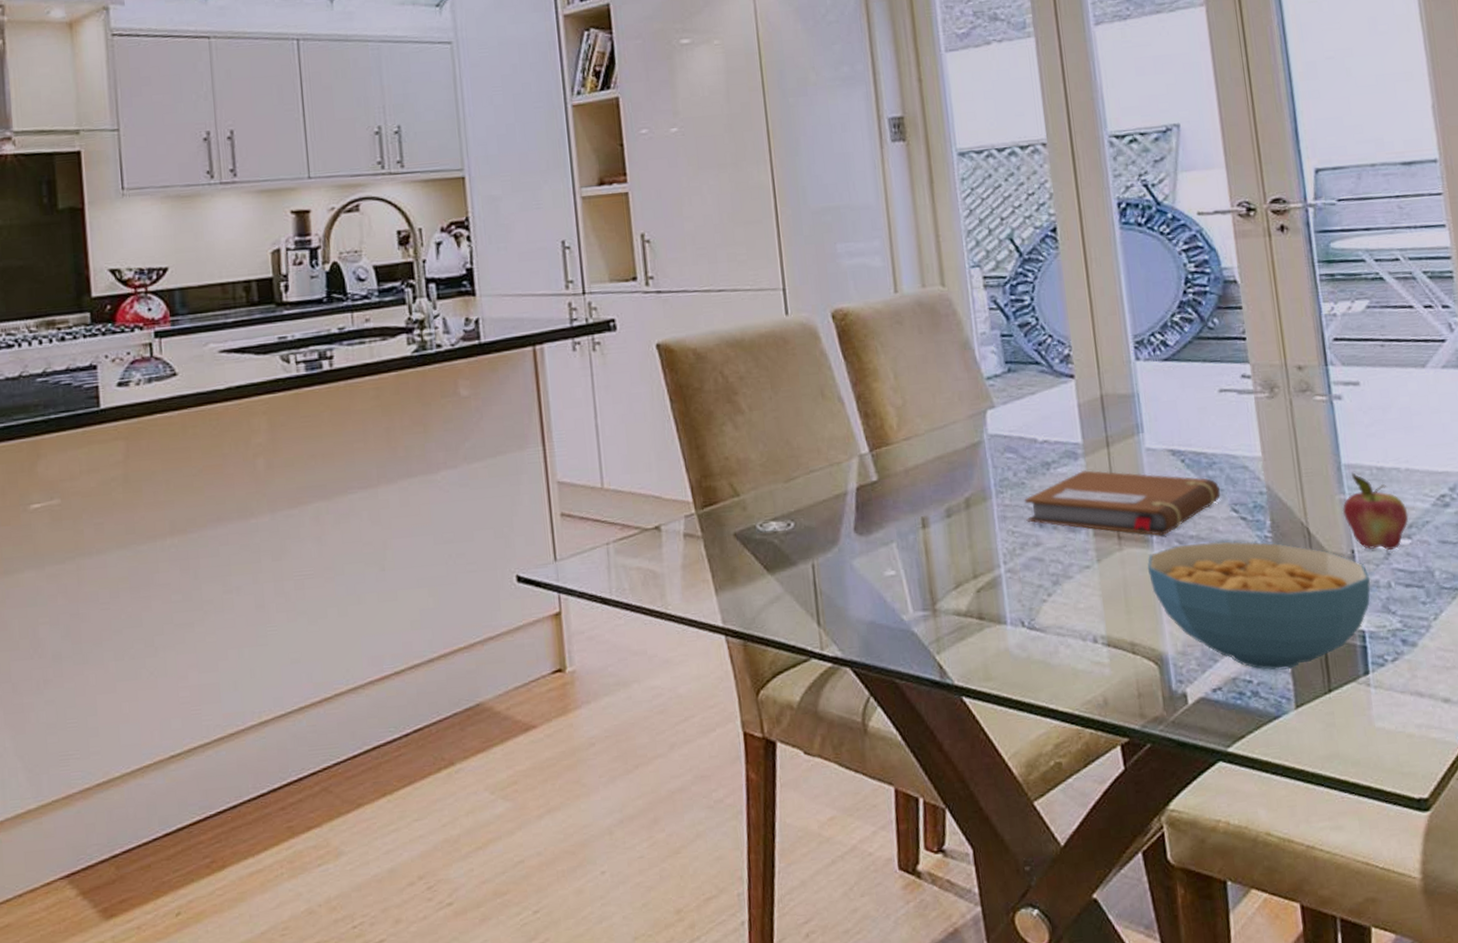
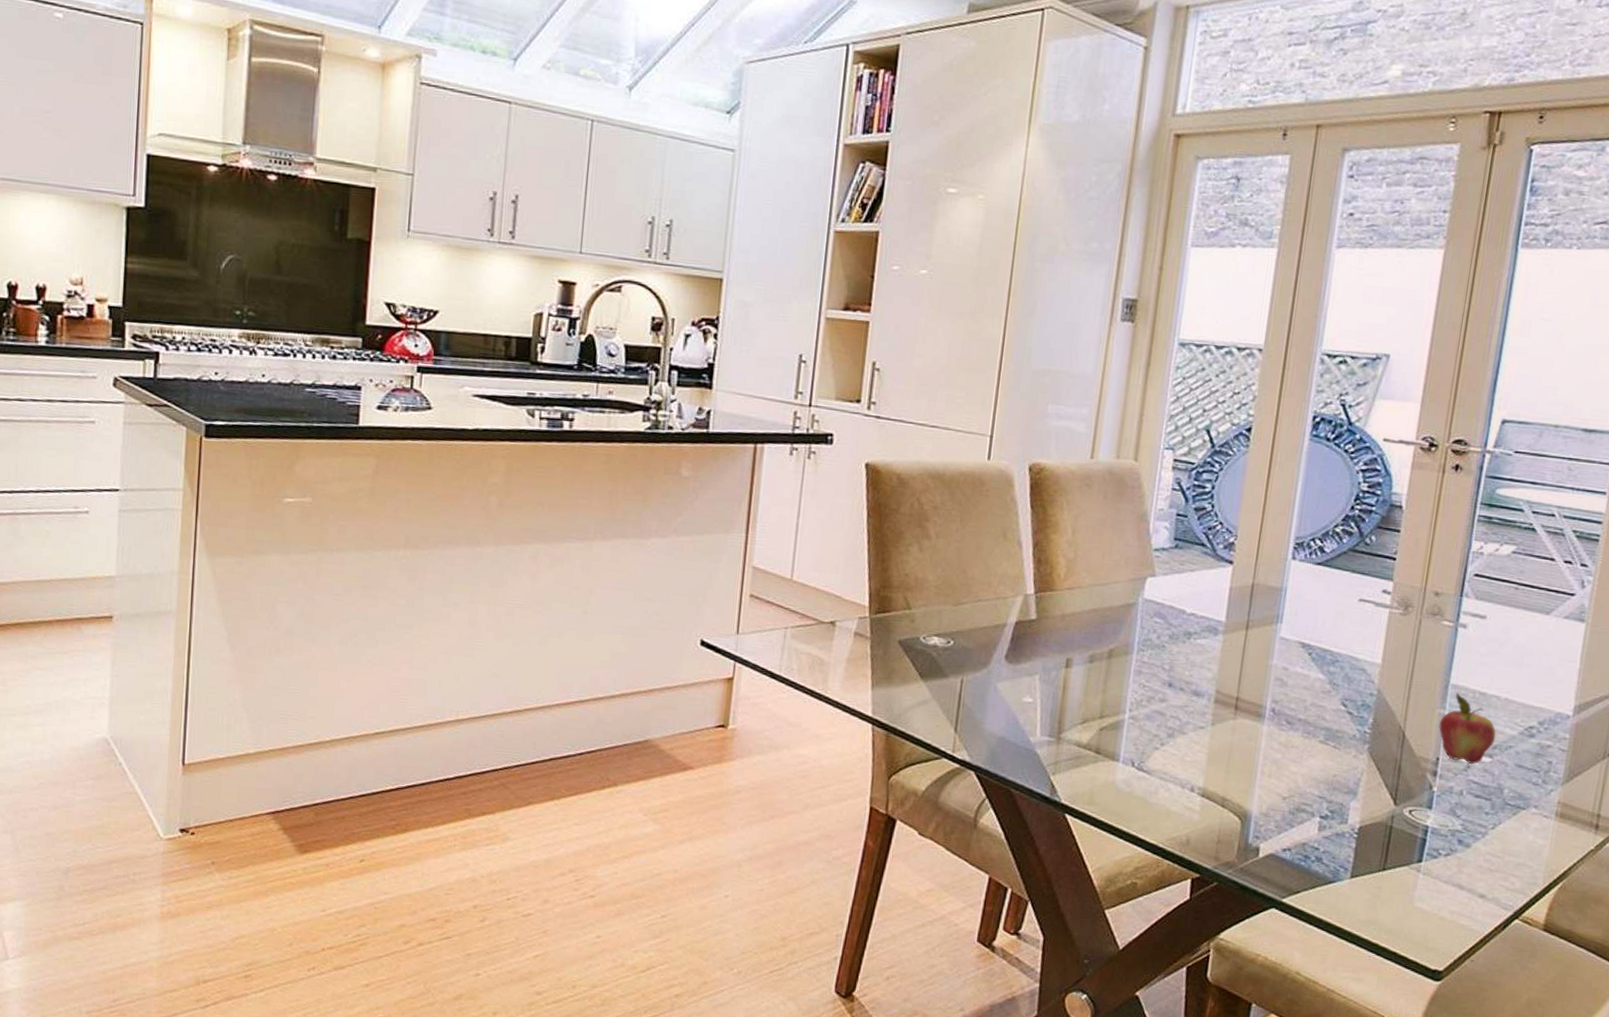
notebook: present [1024,469,1220,537] -> none [1158,645,1336,714]
cereal bowl: present [1147,541,1371,671] -> none [1253,724,1447,846]

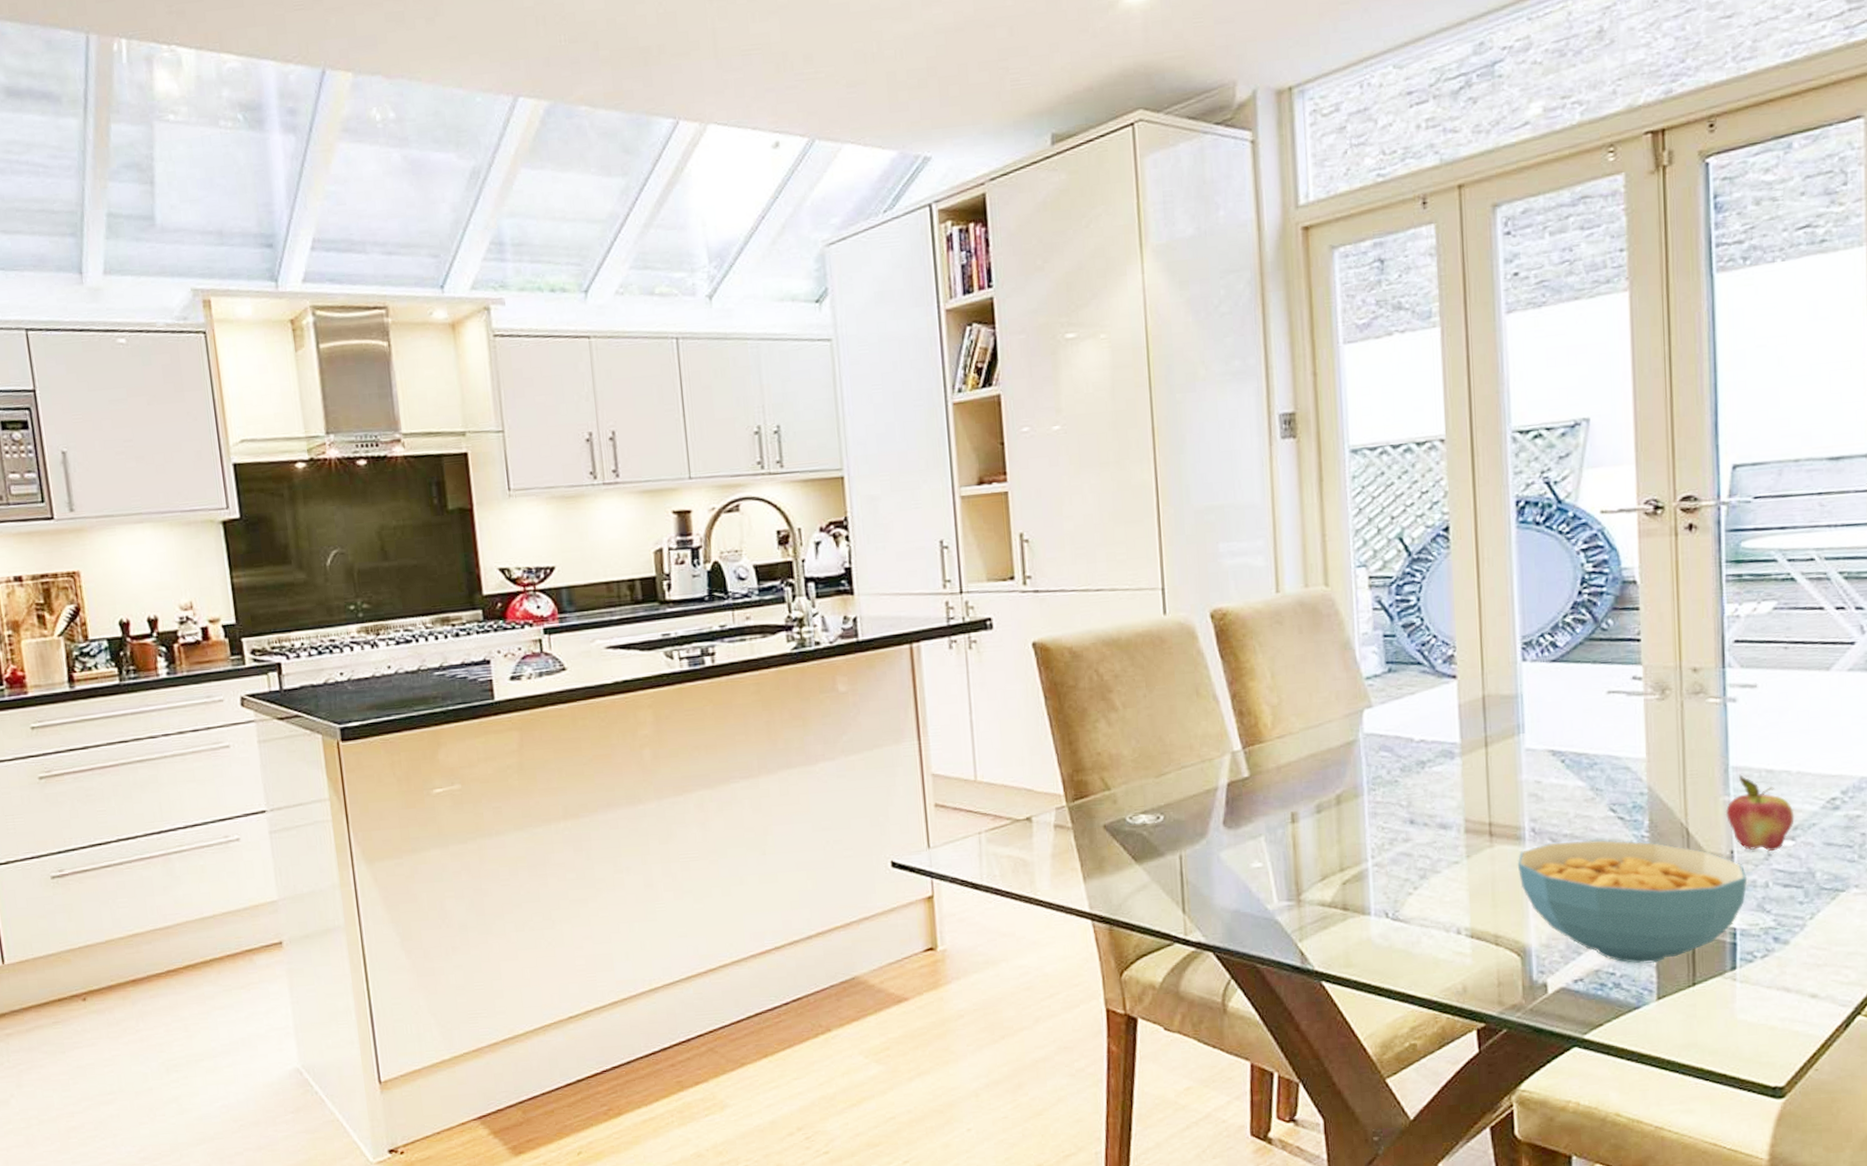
cereal bowl: none [1253,724,1447,846] -> present [1517,839,1748,964]

